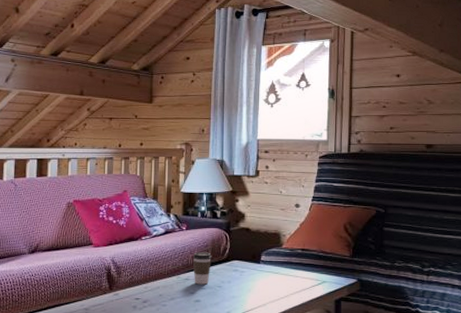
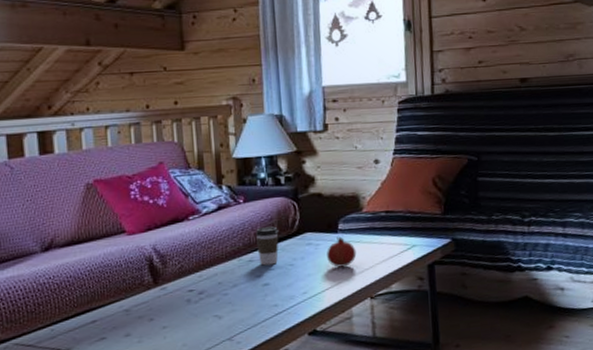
fruit: none [250,267,275,293] -> present [327,236,357,268]

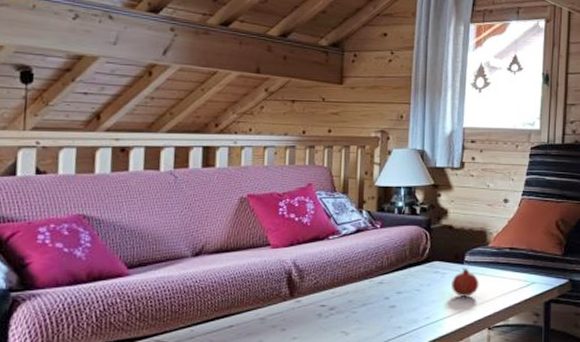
coffee cup: present [255,226,279,266] -> none [387,253,409,289]

